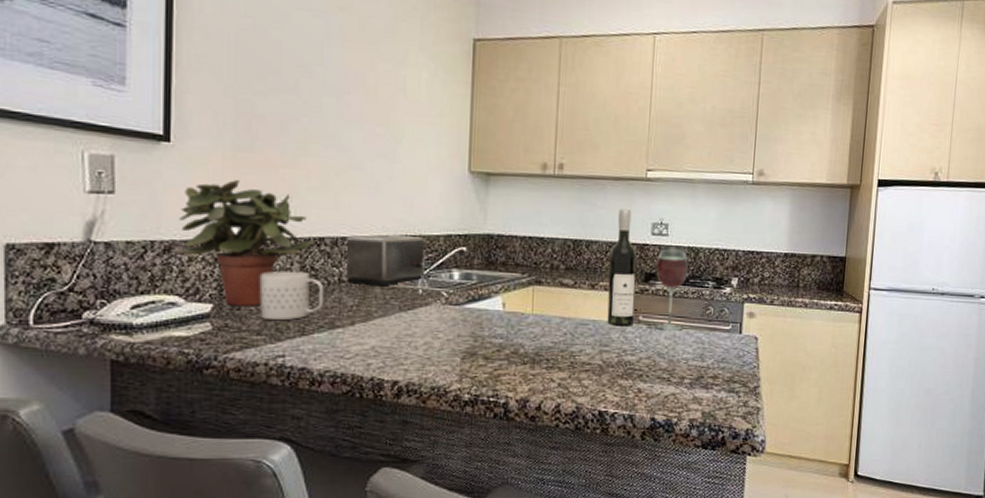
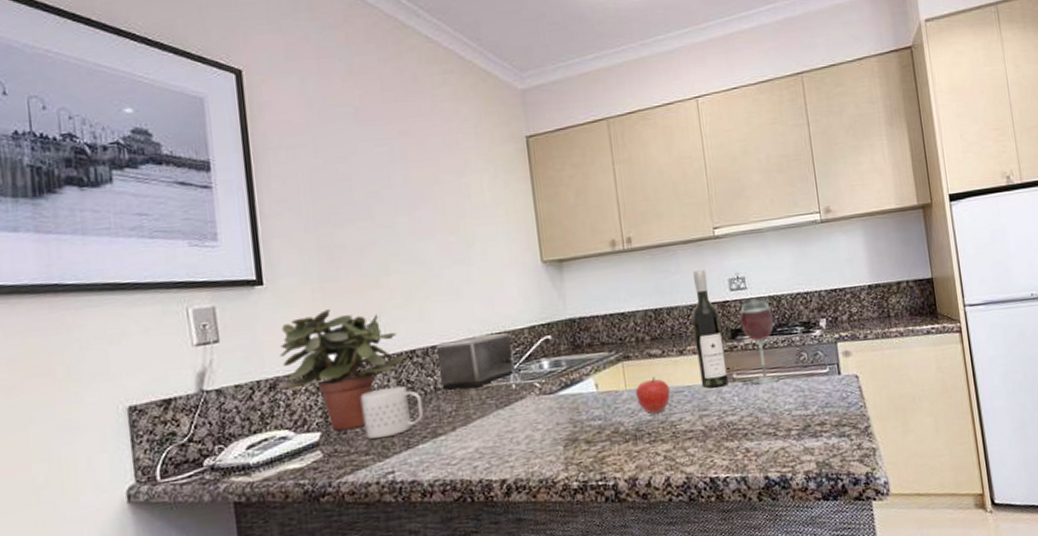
fruit: none [541,306,576,342] -> present [636,377,671,414]

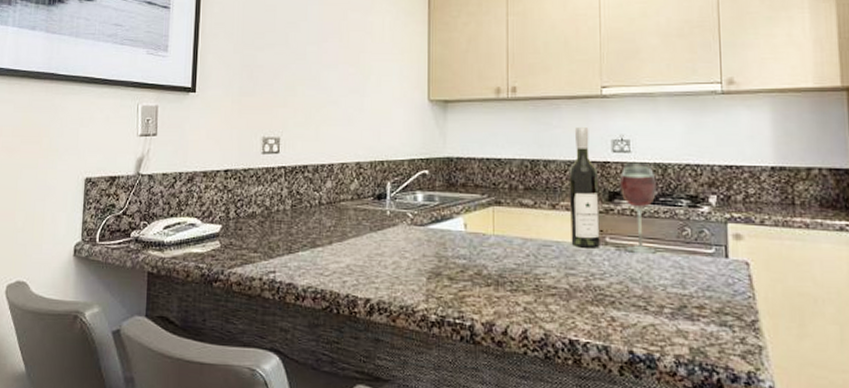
potted plant: present [276,309,408,431] -> none [193,120,301,227]
mug: present [360,385,424,440] -> none [256,195,308,240]
toaster: present [436,333,515,391] -> none [325,162,391,209]
fruit: present [636,377,671,414] -> none [503,226,538,264]

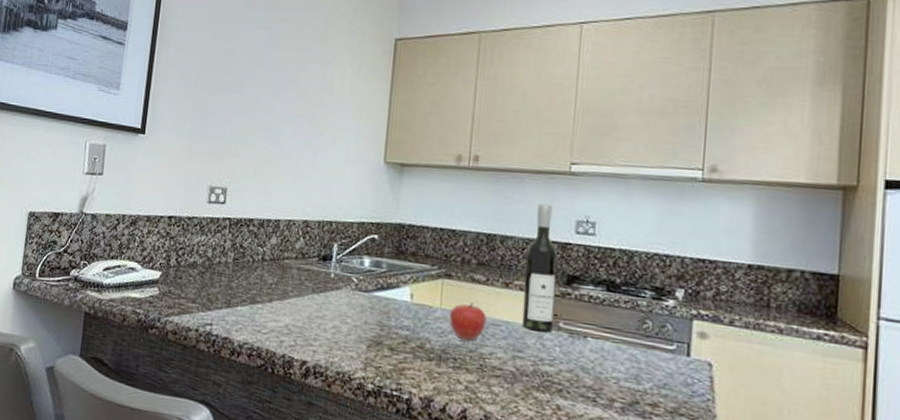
fruit: none [503,226,538,264] -> present [449,302,487,341]
wineglass: present [620,162,656,255] -> none [579,245,620,345]

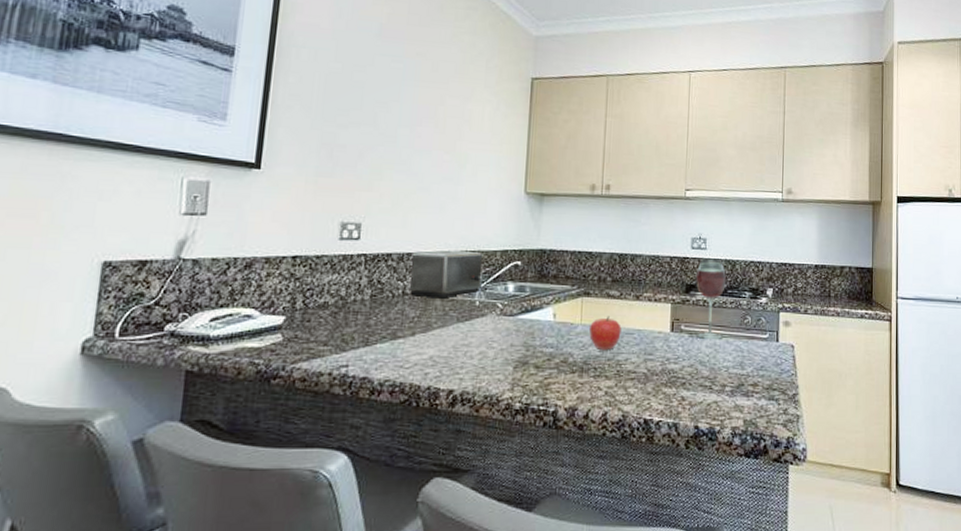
toaster: none [269,219,339,268] -> present [410,251,483,299]
bottle: present [521,204,558,333] -> none [651,225,678,337]
wineglass: none [579,245,620,345] -> present [696,258,726,340]

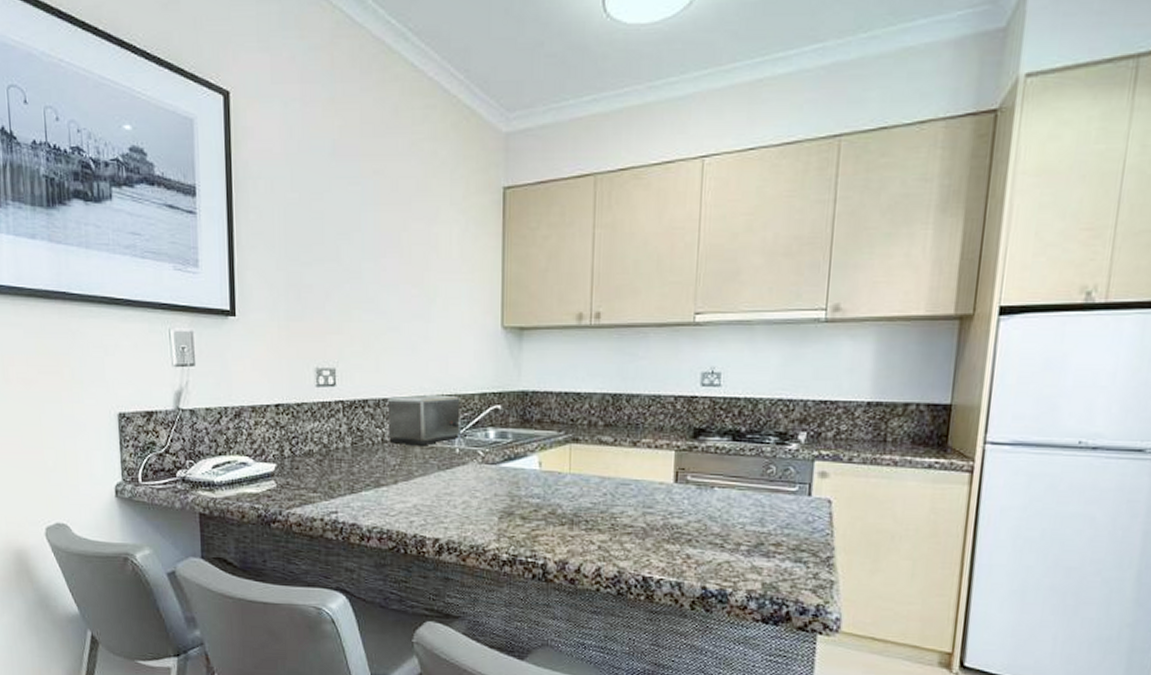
fruit: present [589,316,622,351] -> none [579,465,616,503]
wineglass: present [696,258,726,340] -> none [706,397,745,493]

